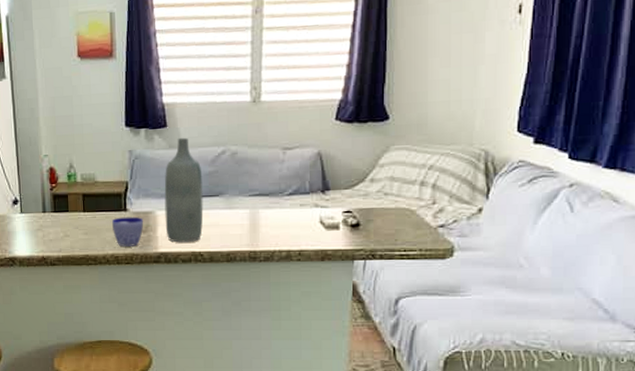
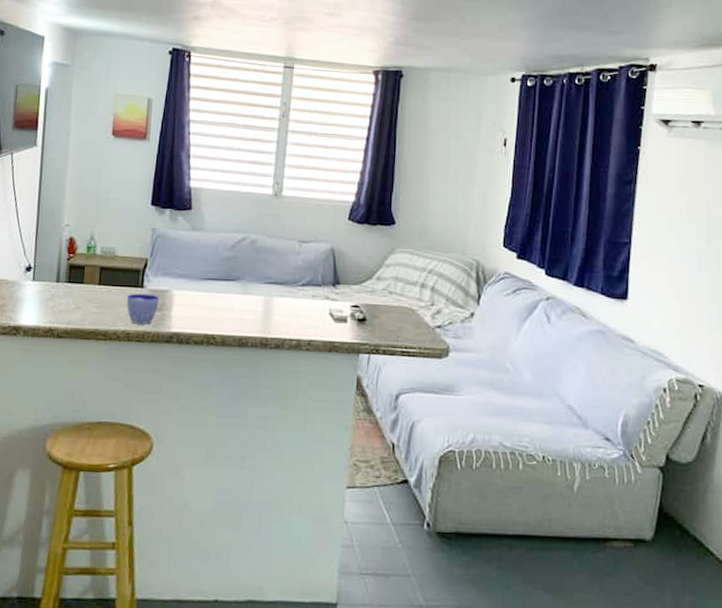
bottle: present [164,137,203,243] -> none [180,221,222,324]

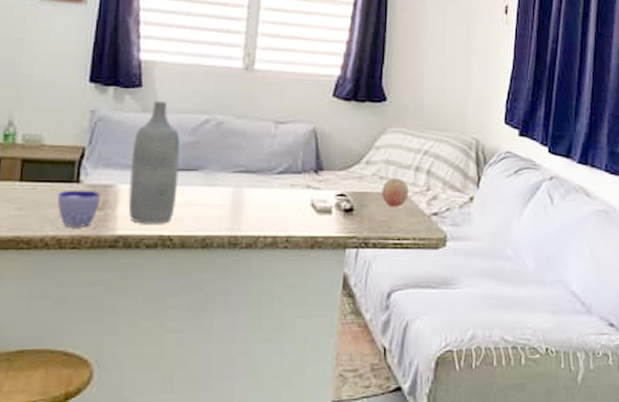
bottle: none [180,221,222,324] -> present [128,100,180,224]
fruit: none [391,292,415,319] -> present [381,177,409,207]

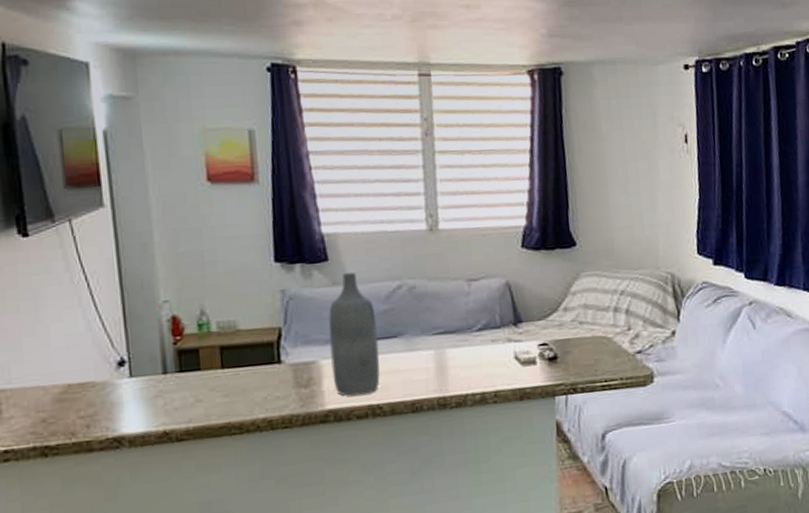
cup: present [57,190,101,227] -> none [261,369,305,408]
fruit: present [381,177,409,207] -> none [583,320,610,351]

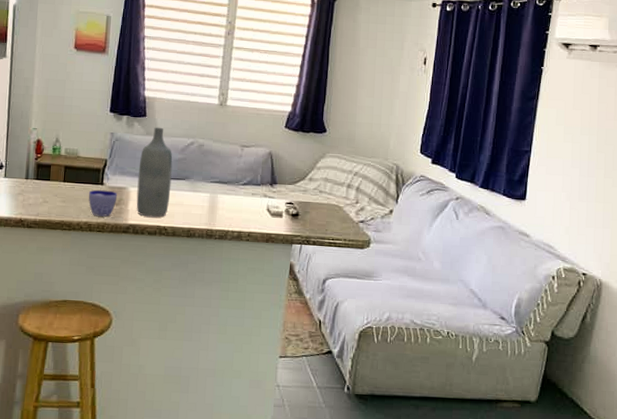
cup: none [261,369,305,408] -> present [88,189,118,217]

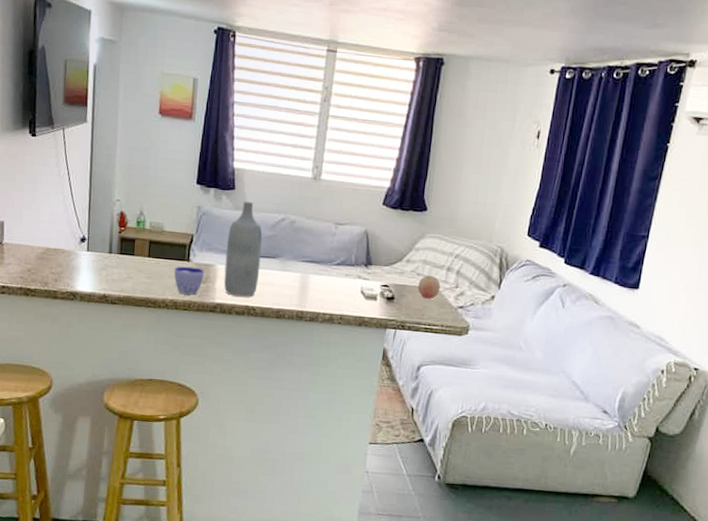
fruit: none [320,192,342,215] -> present [418,274,441,299]

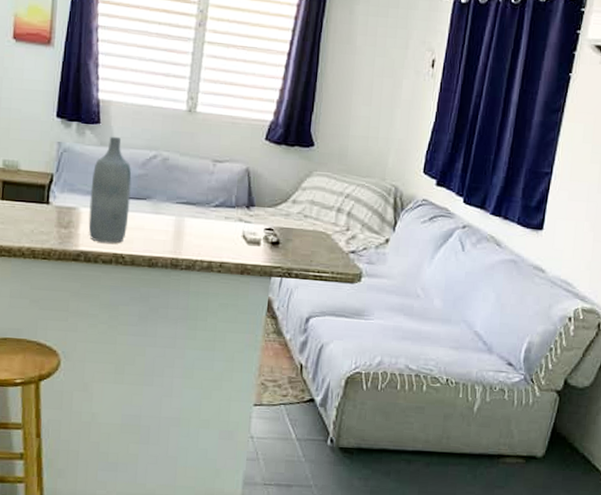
cup: present [174,266,205,295] -> none [31,209,66,242]
fruit: present [418,274,441,299] -> none [305,216,330,244]

